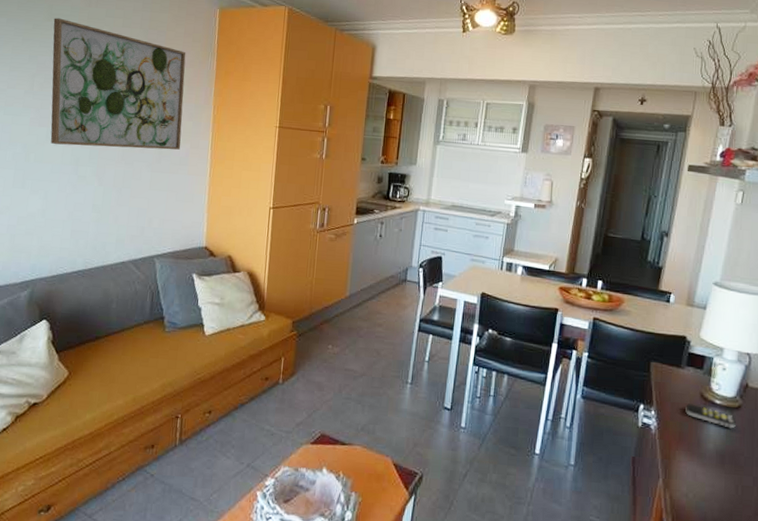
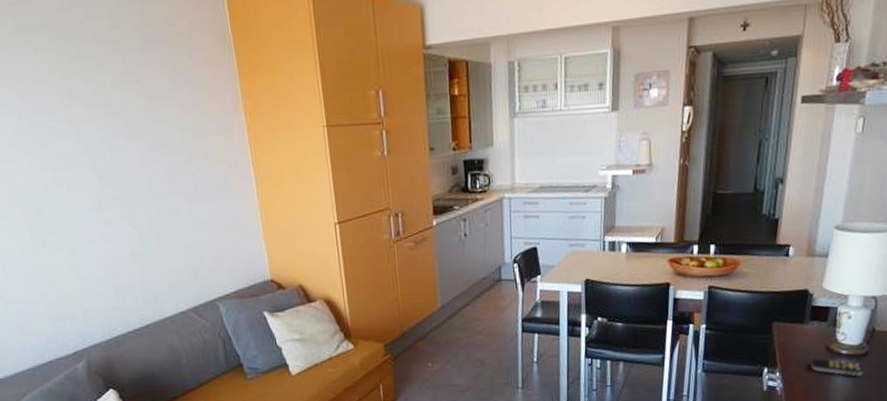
wall art: present [50,18,186,150] -> none [23,29,217,189]

